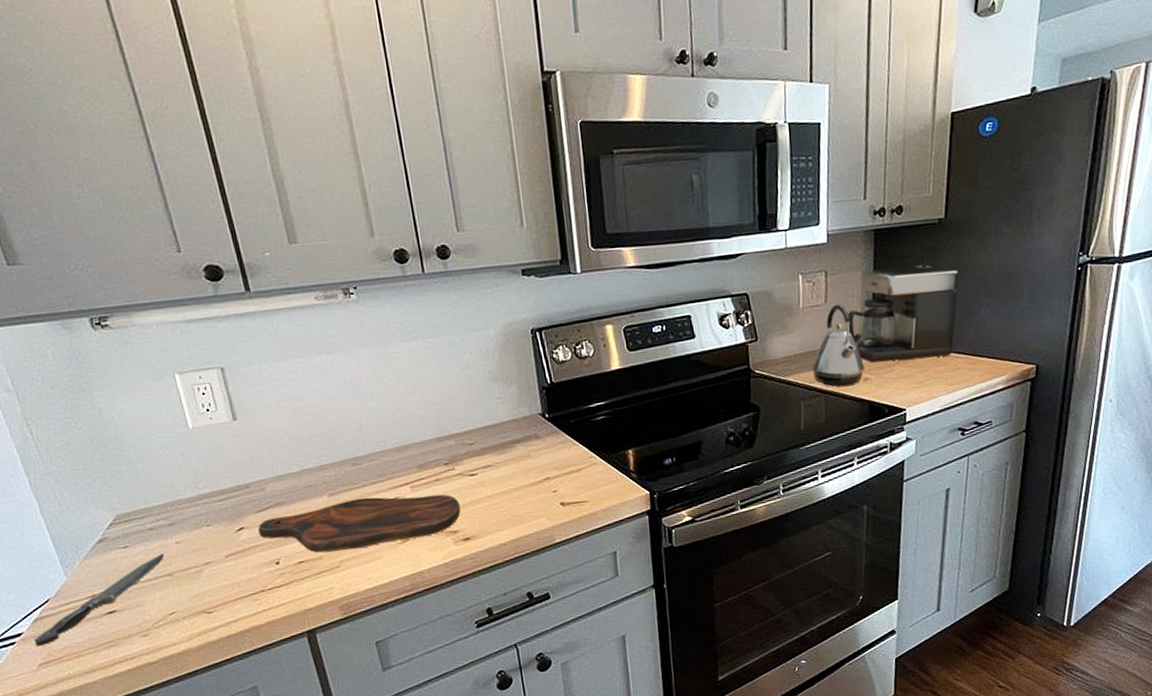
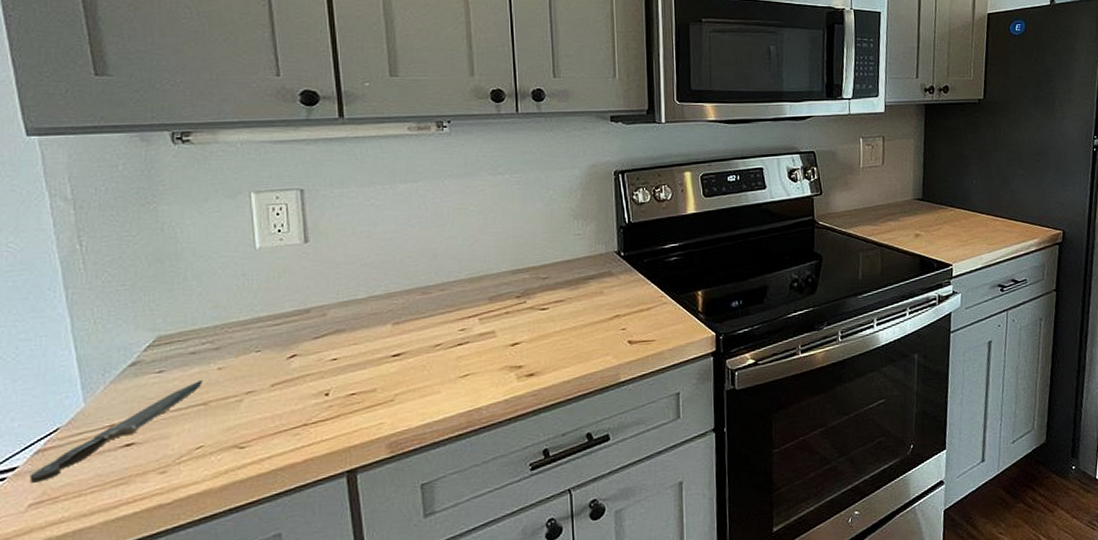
cutting board: present [258,494,461,553] -> none [312,327,528,385]
kettle: present [811,304,865,387] -> none [869,166,916,241]
coffee maker: present [848,265,960,363] -> none [902,137,997,221]

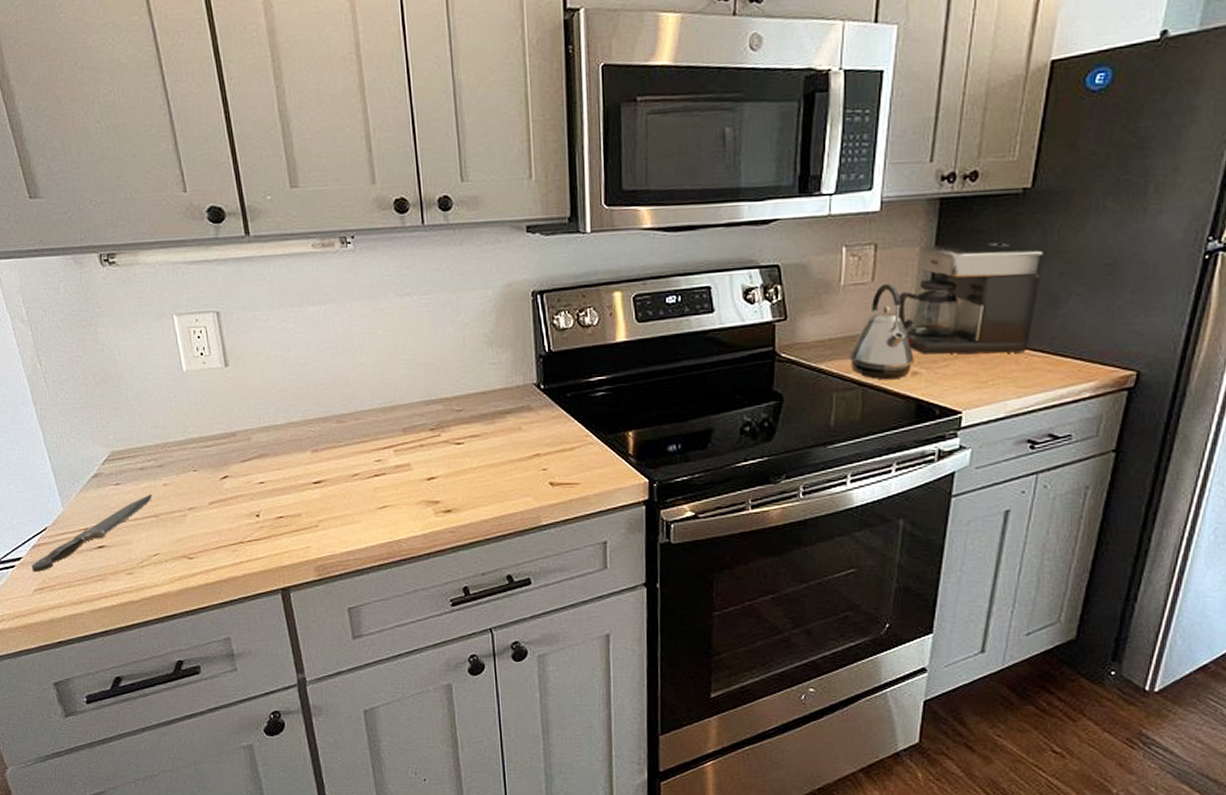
kettle: none [869,166,916,241] -> present [848,283,914,380]
coffee maker: none [902,137,997,221] -> present [897,242,1045,355]

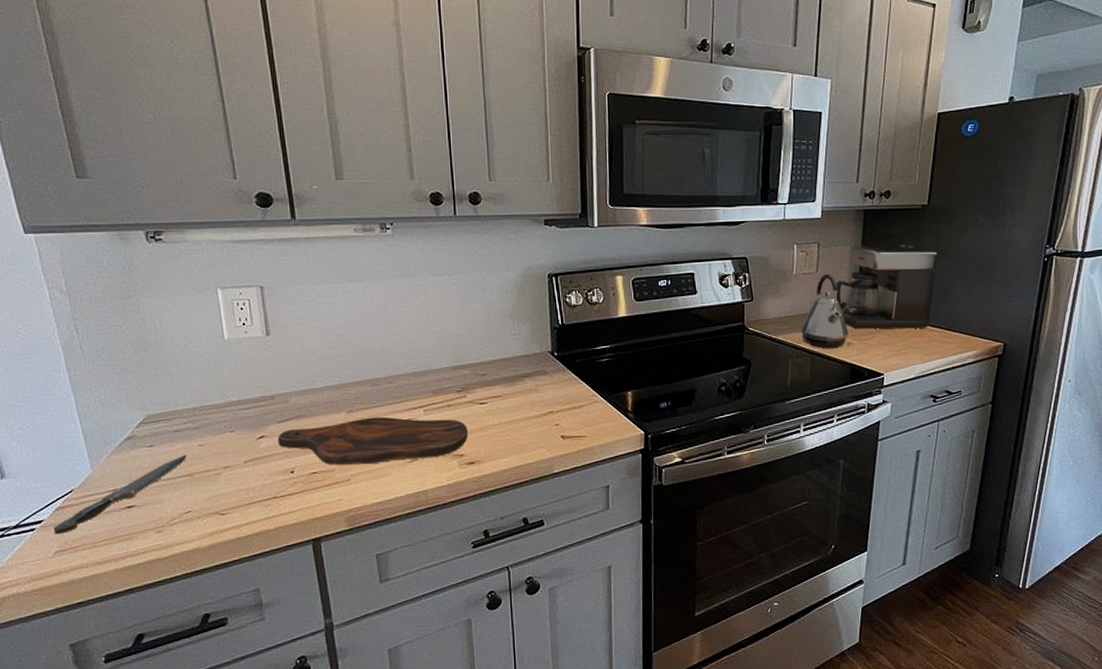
cutting board: none [241,457,444,511] -> present [277,416,468,466]

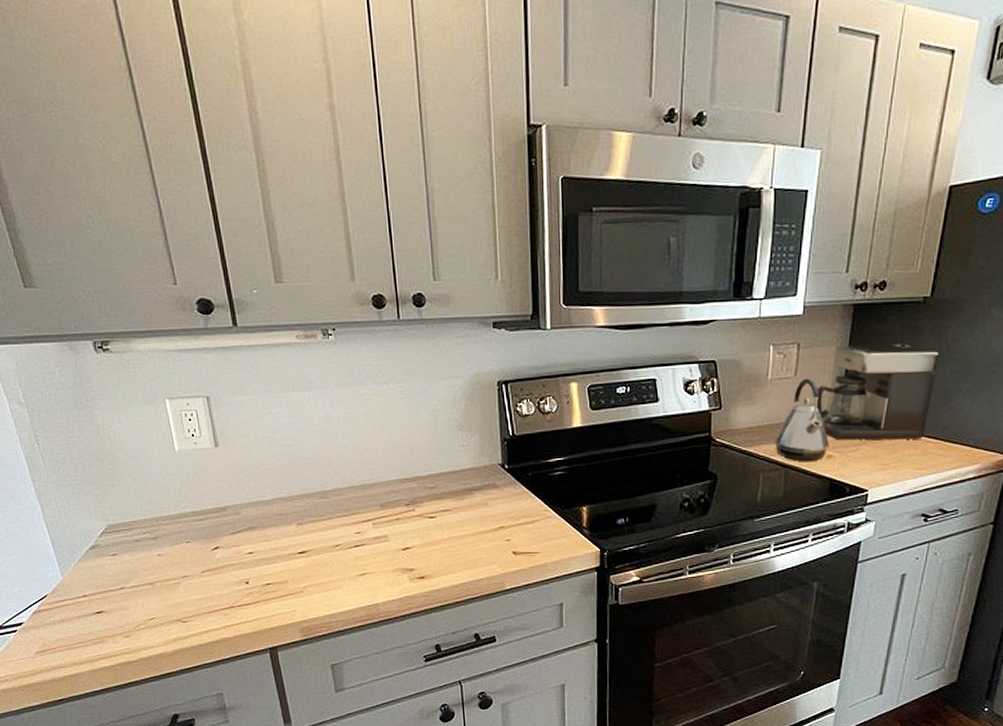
knife: present [53,455,187,534] -> none [32,564,147,636]
cutting board: present [277,416,468,466] -> none [231,529,418,578]

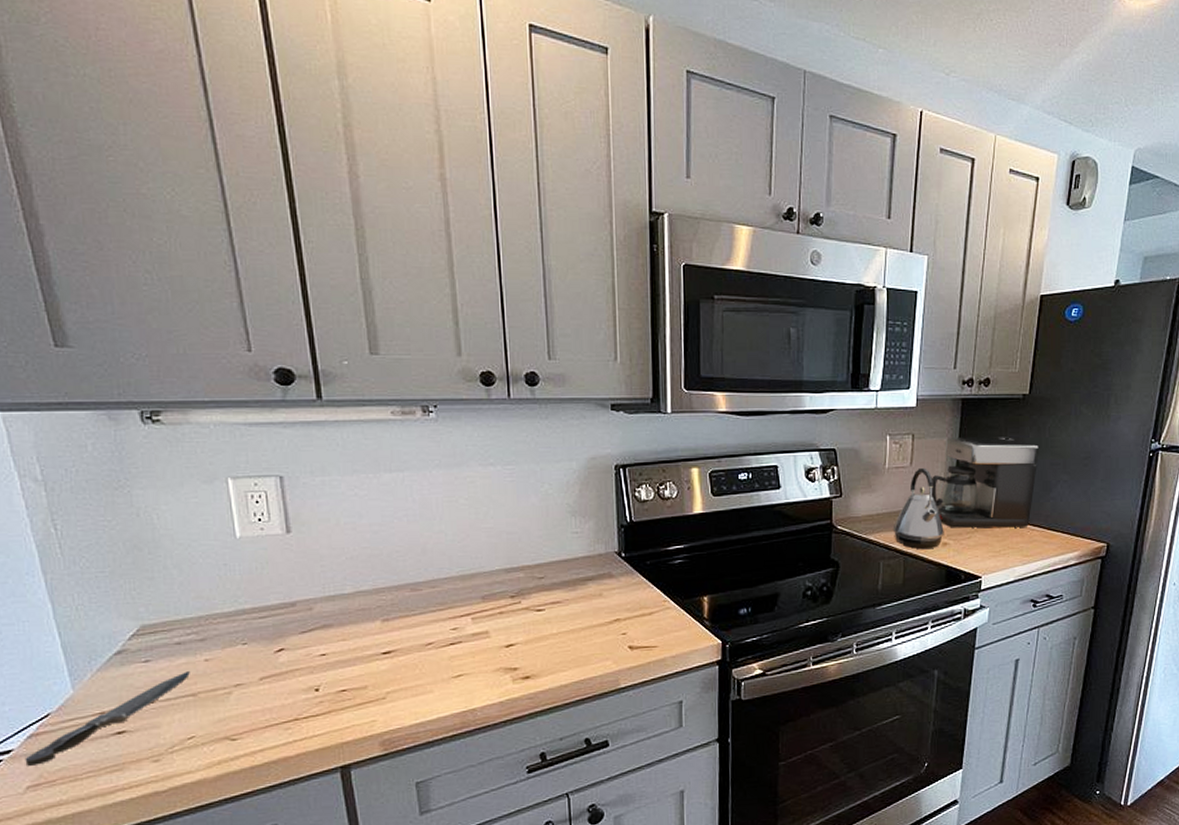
knife: none [32,564,147,636] -> present [25,671,190,766]

